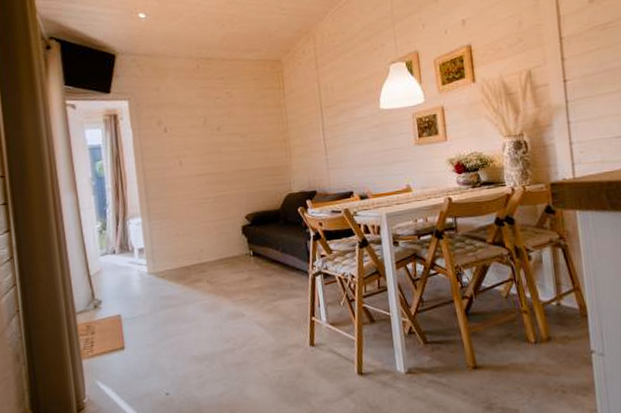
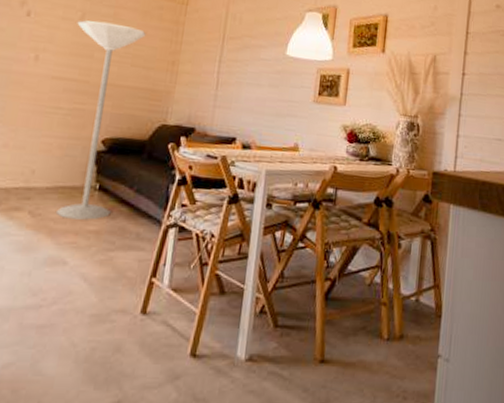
floor lamp: none [202,119,267,282] -> present [55,20,146,220]

